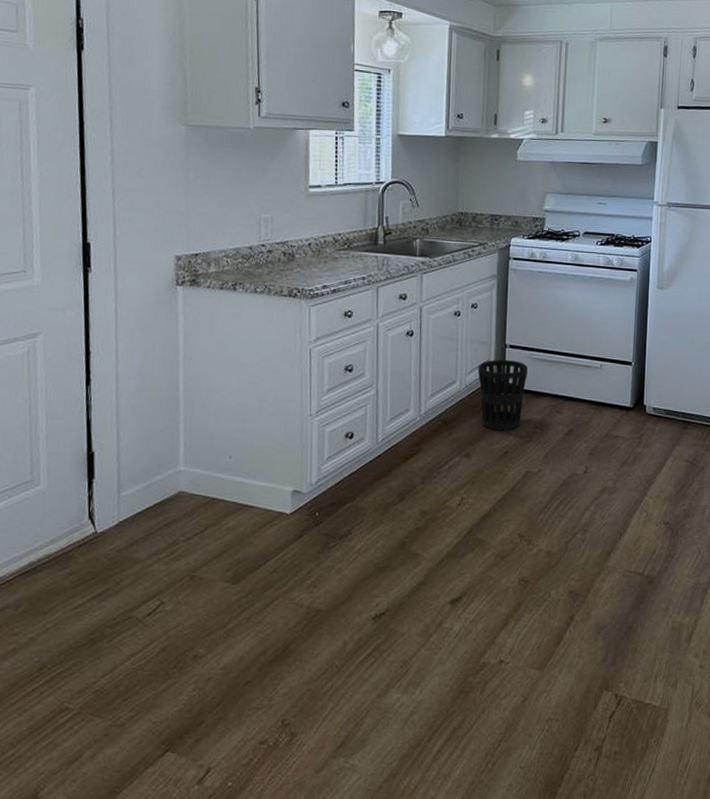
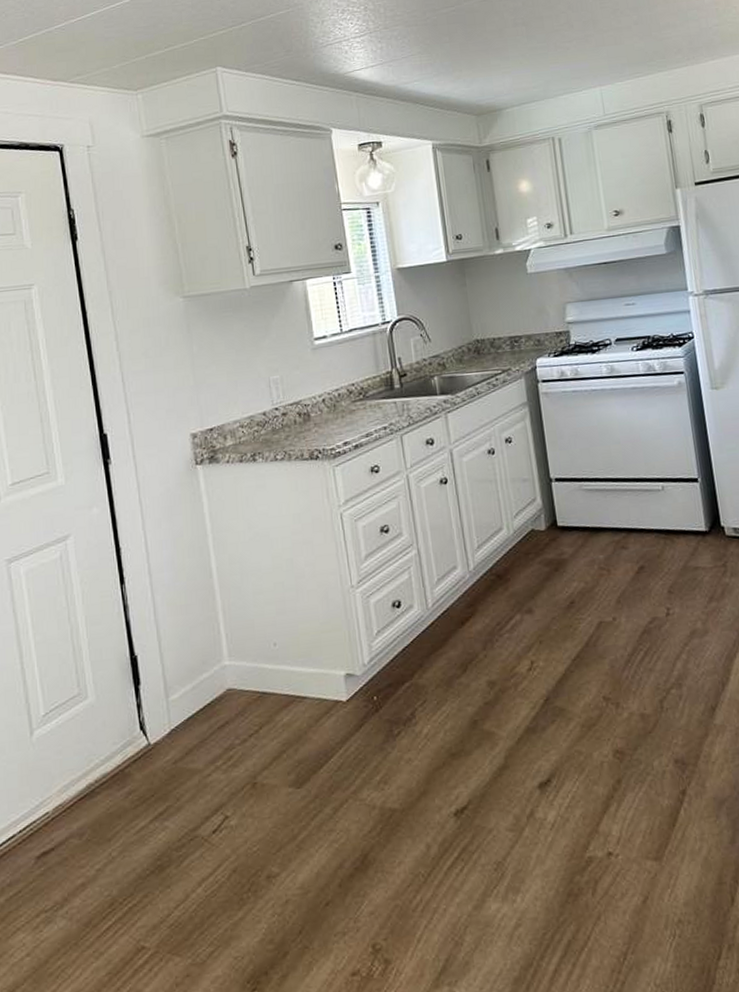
wastebasket: present [477,359,528,431] -> none [523,495,583,579]

